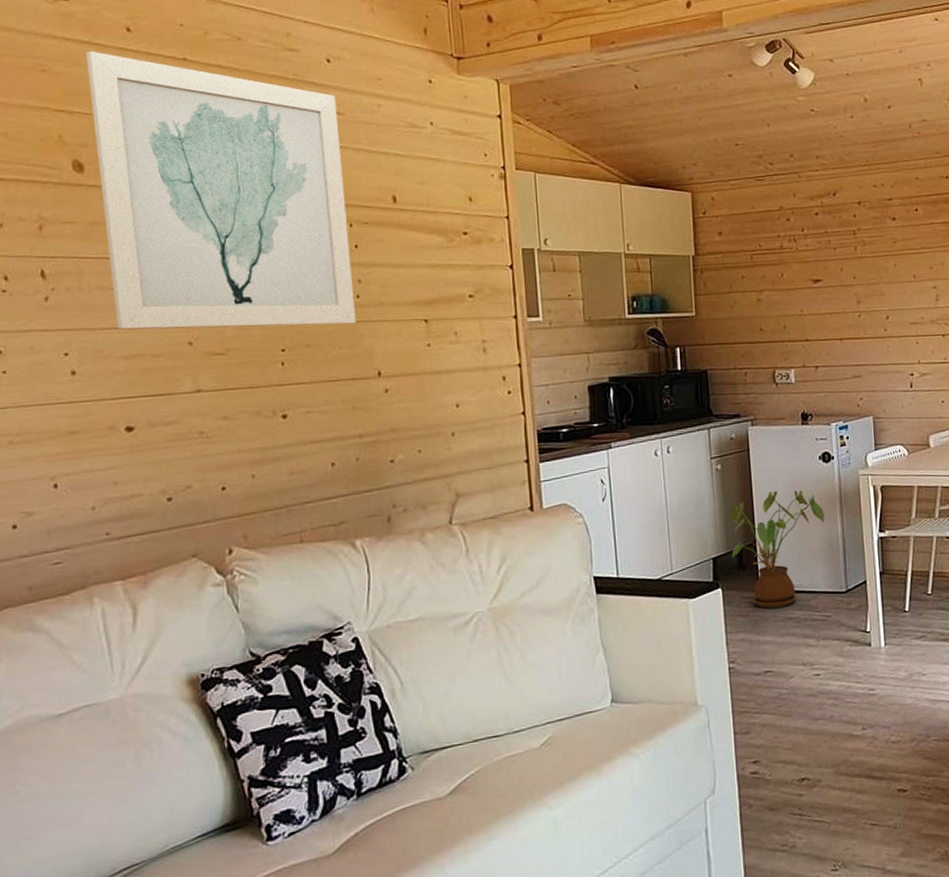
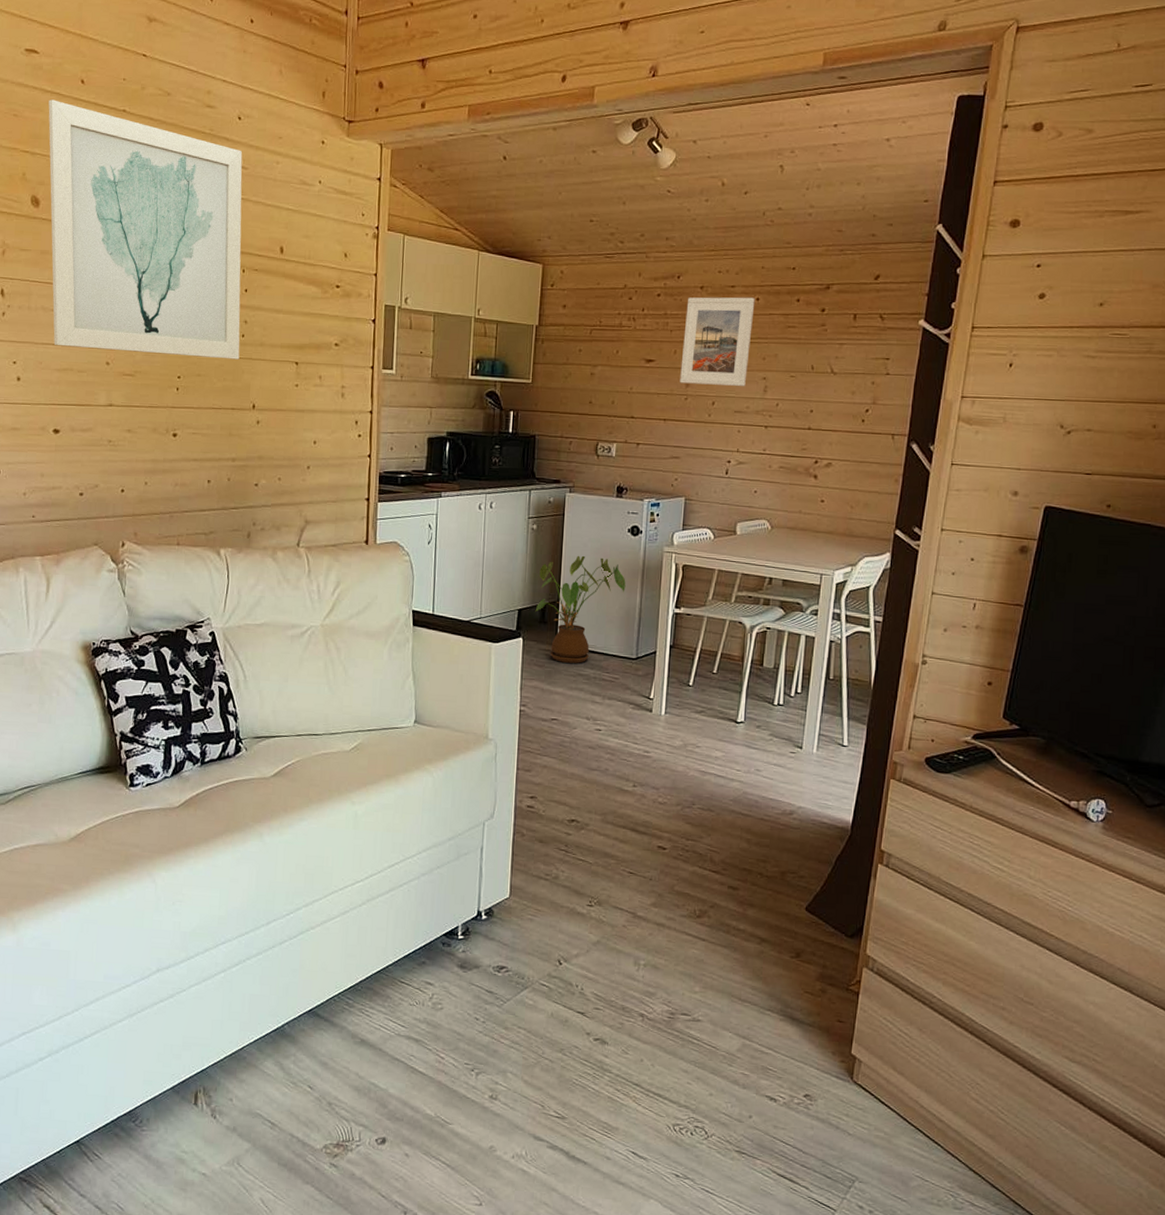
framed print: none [846,208,917,301] -> present [680,297,755,386]

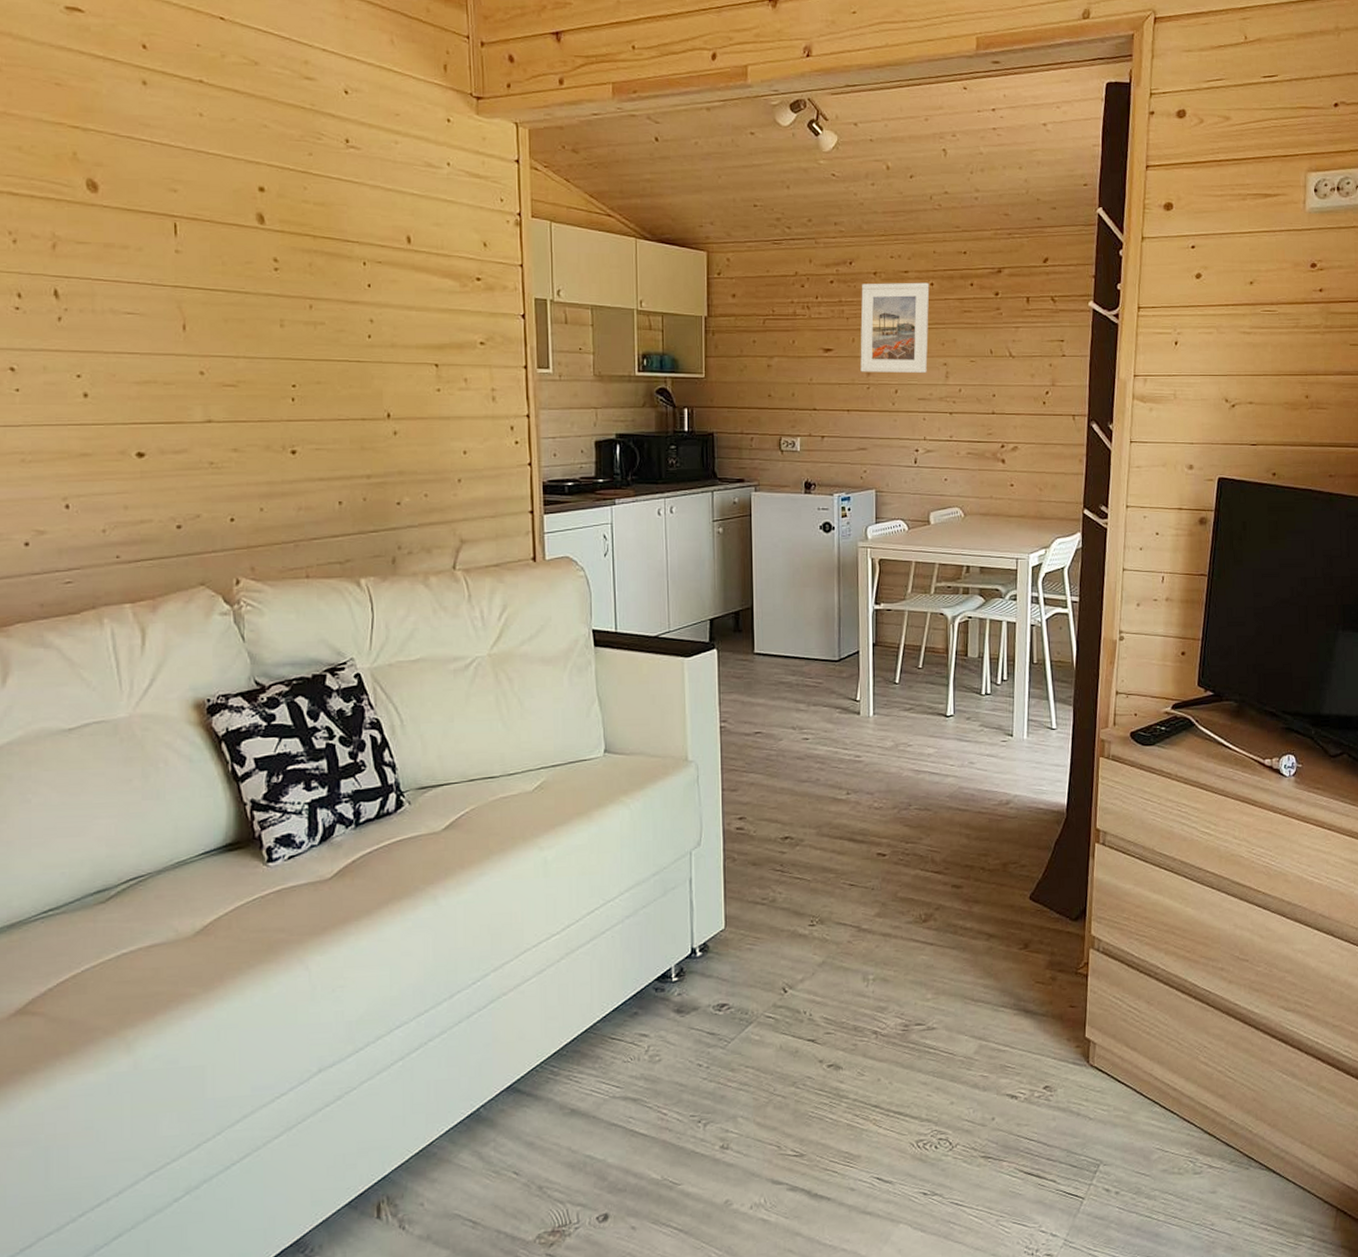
wall art: present [48,99,243,360] -> none [101,66,367,364]
house plant: present [535,555,626,663] -> none [728,557,822,672]

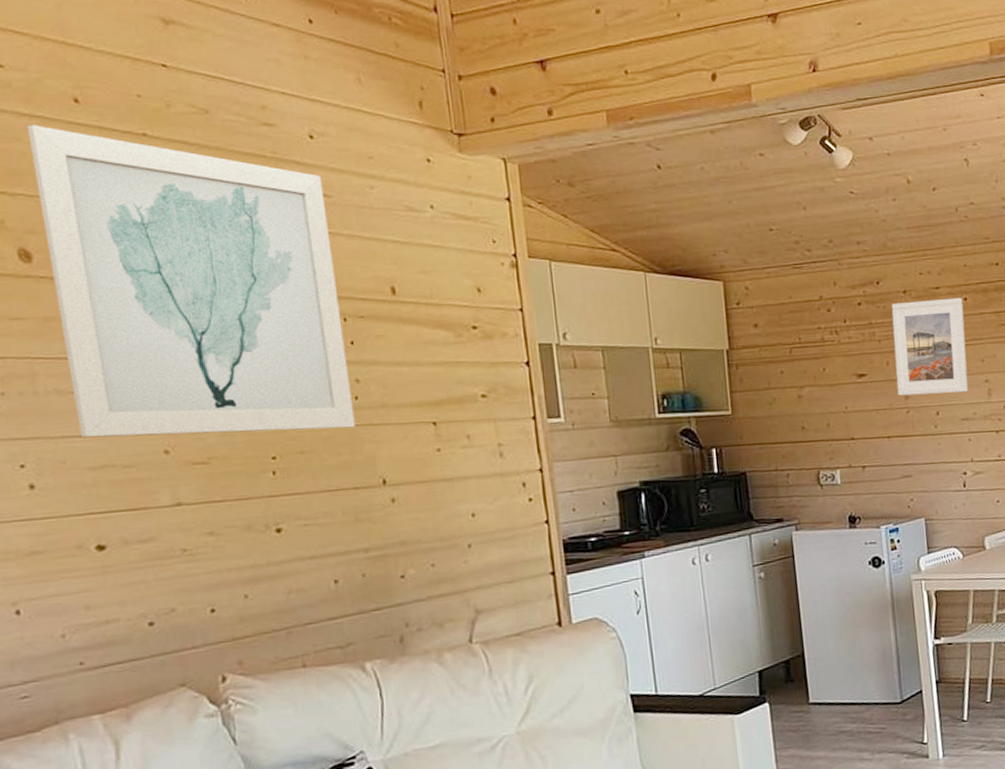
wall art: none [101,66,367,364] -> present [27,125,356,438]

